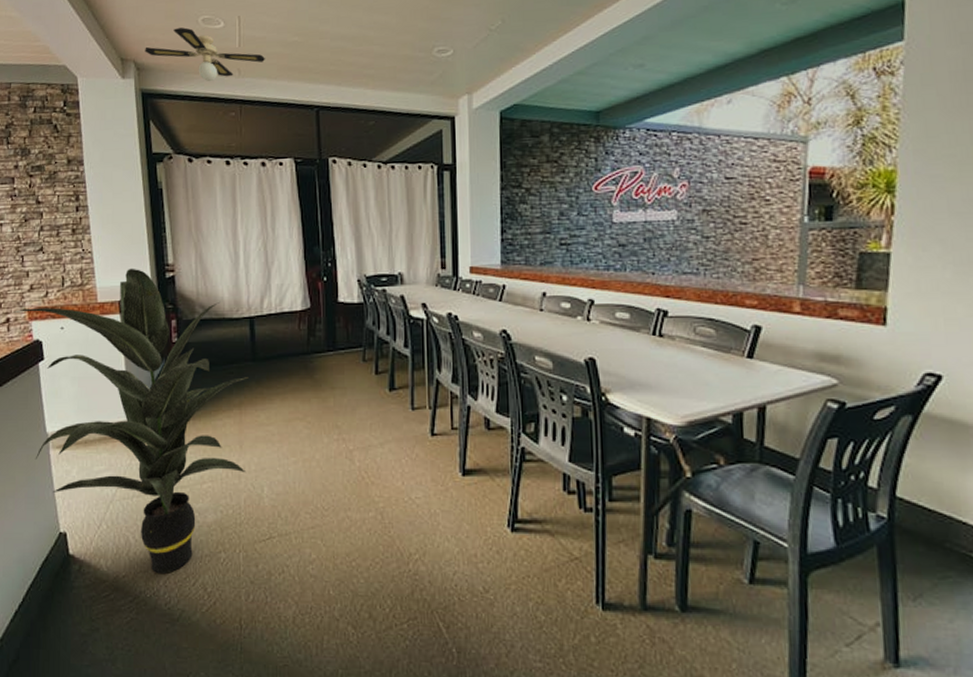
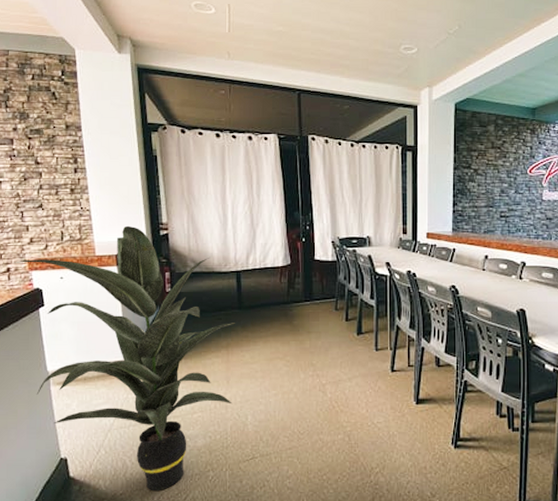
ceiling fan: present [145,27,266,82] -> none [140,11,254,62]

